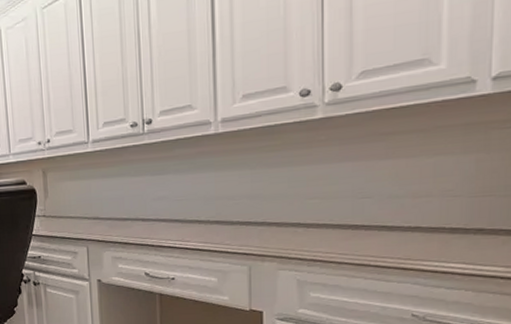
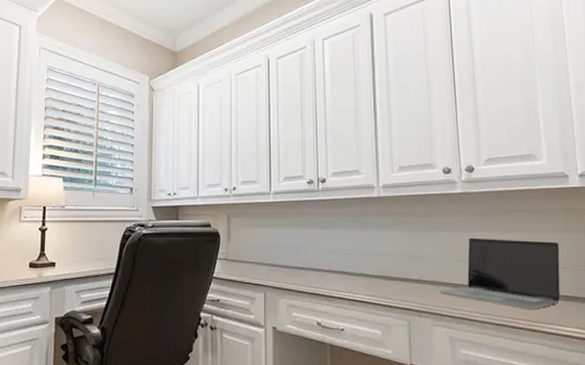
laptop: none [288,165,451,246] -> present [440,237,561,309]

